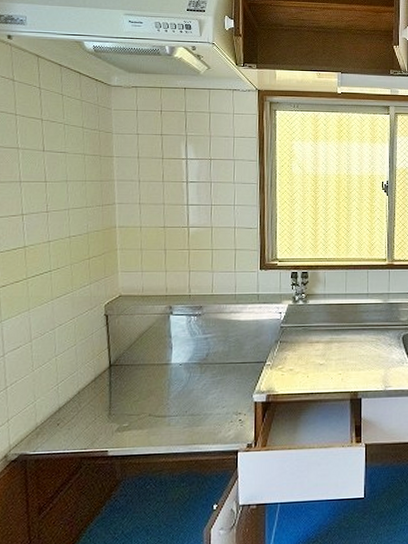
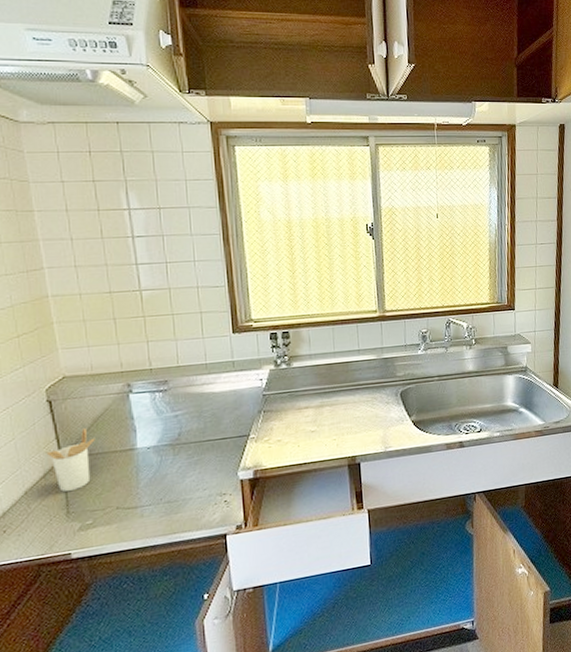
utensil holder: none [98,342,139,395] -> present [46,428,95,492]

